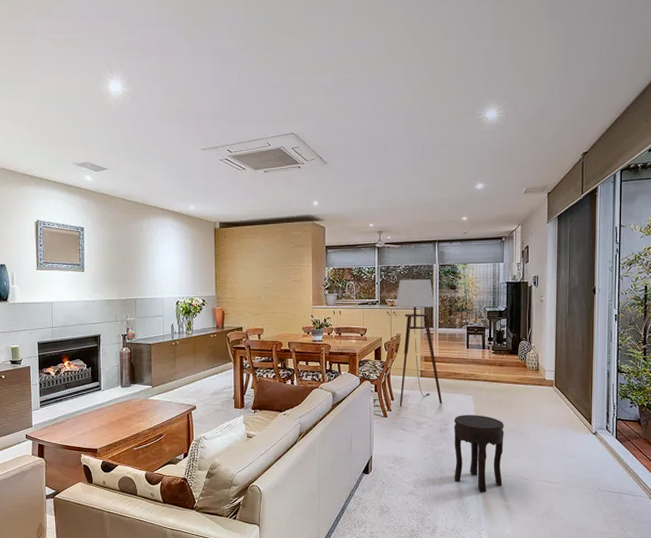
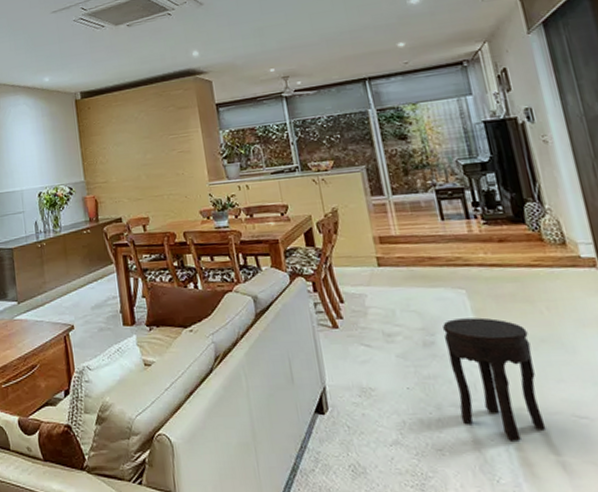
floor lamp: present [396,279,443,407] -> none [322,130,420,312]

